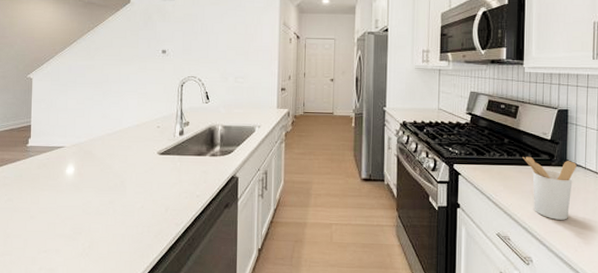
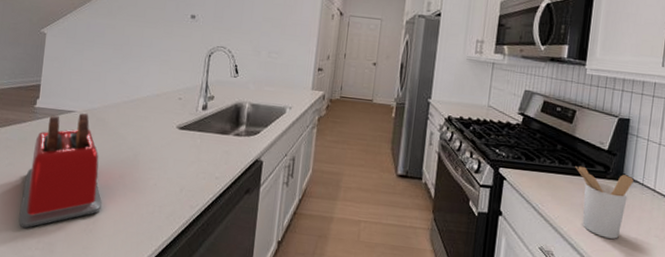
toaster: none [21,147,95,258] -> present [18,112,102,229]

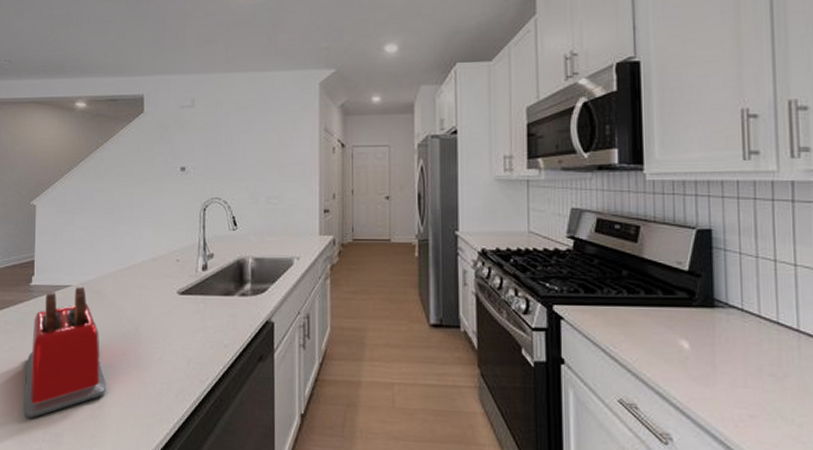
utensil holder: present [575,166,634,239] -> none [649,294,729,383]

